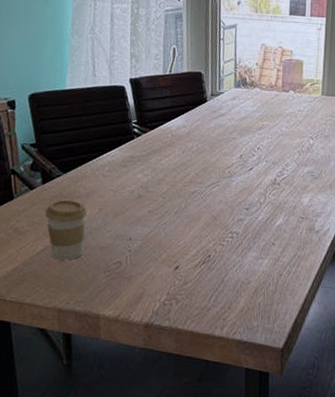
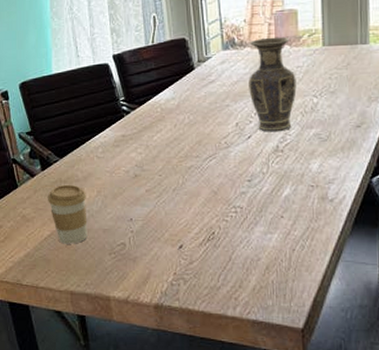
vase: none [254,81,297,167] -> present [249,36,297,132]

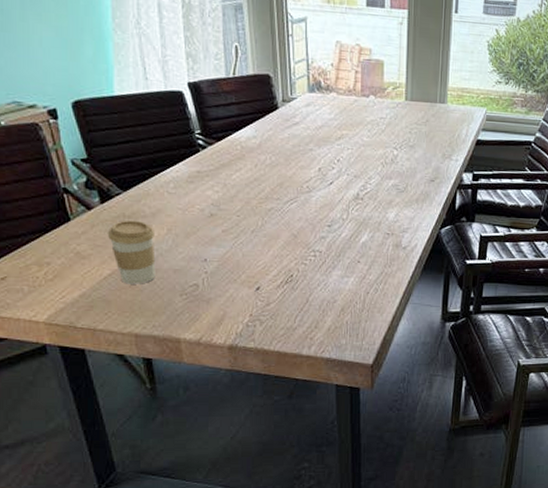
vase: present [249,36,297,132] -> none [333,85,379,180]

